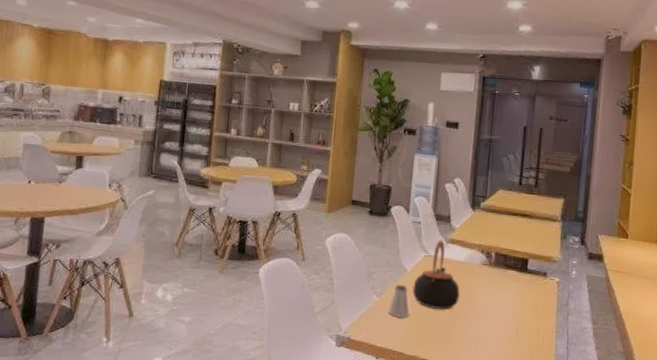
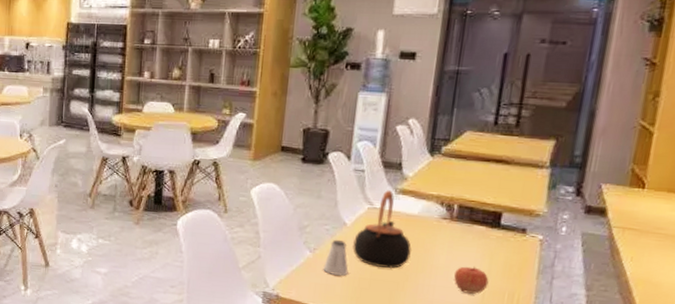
apple: none [493,306,521,331] -> present [453,266,489,294]

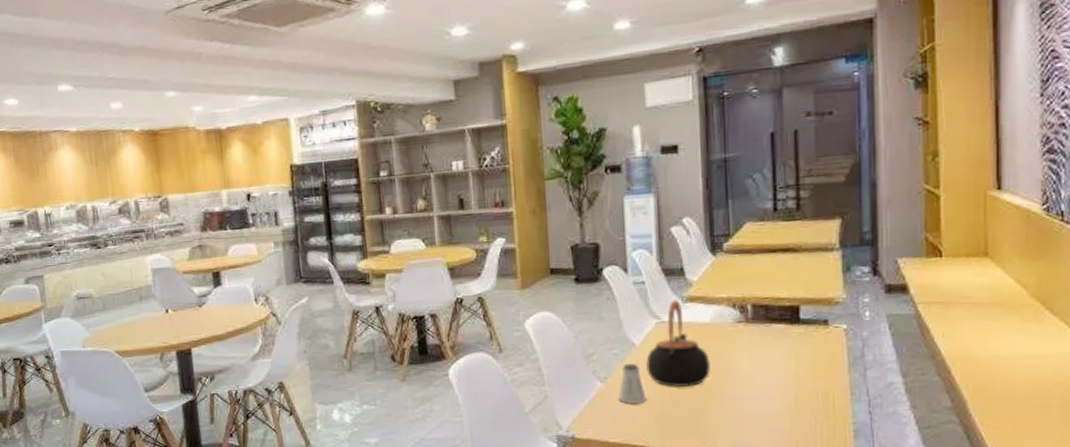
apple: present [453,266,489,294] -> none [760,369,799,401]

